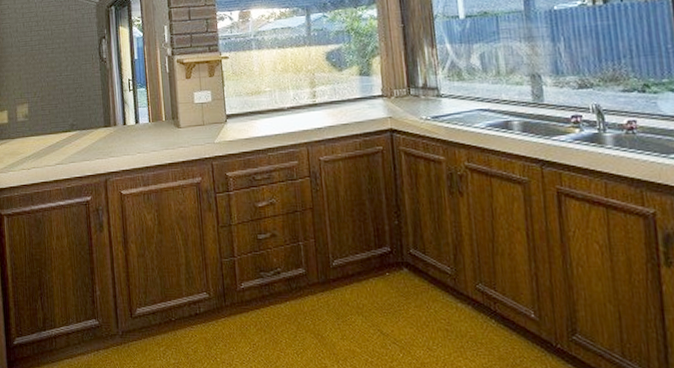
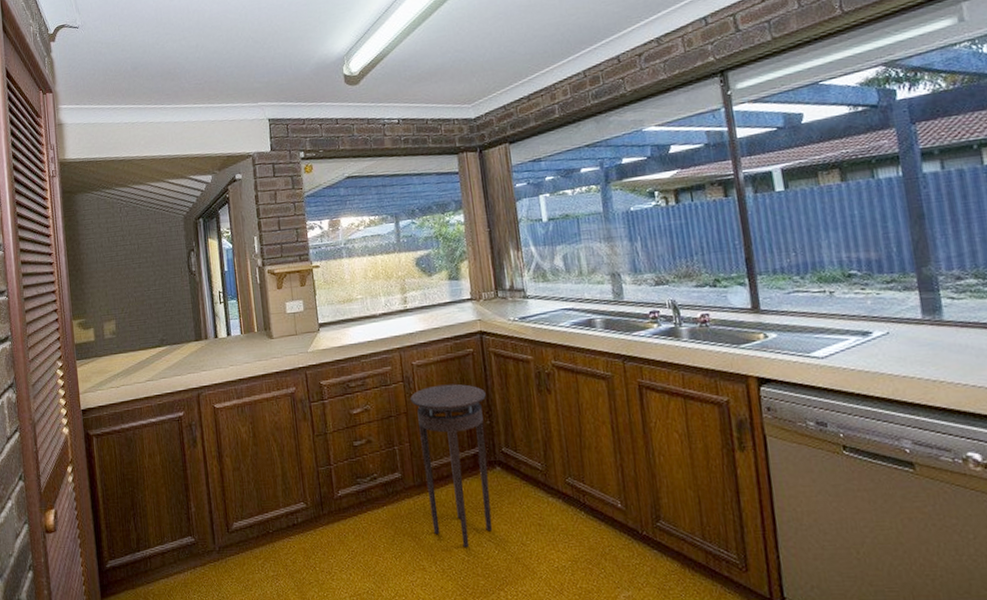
stool: none [317,181,398,349] -> present [410,384,493,548]

